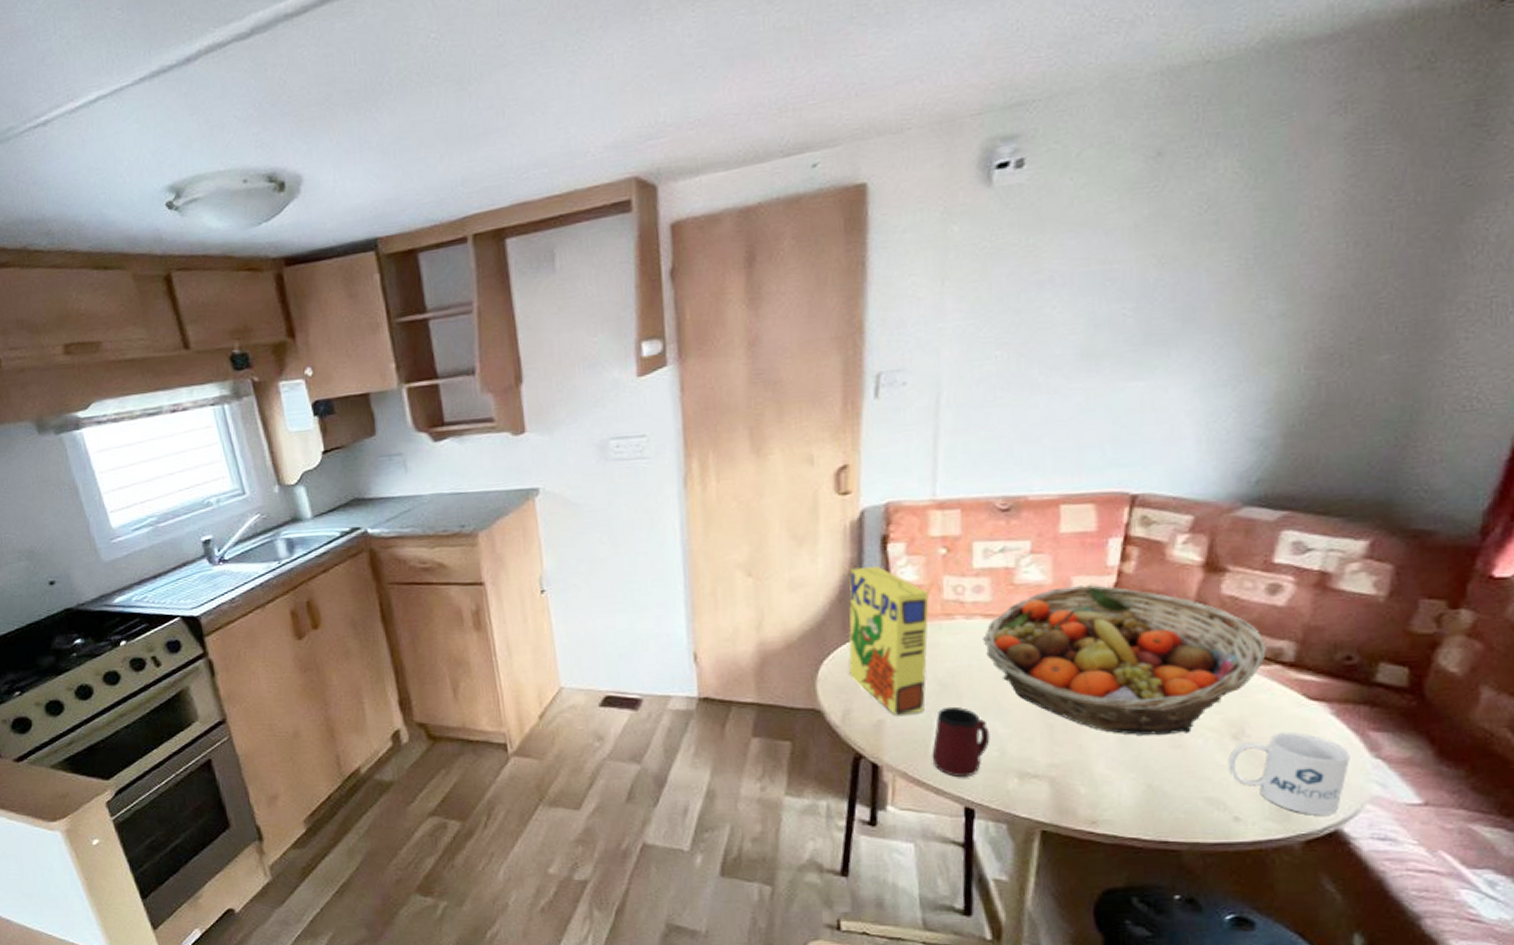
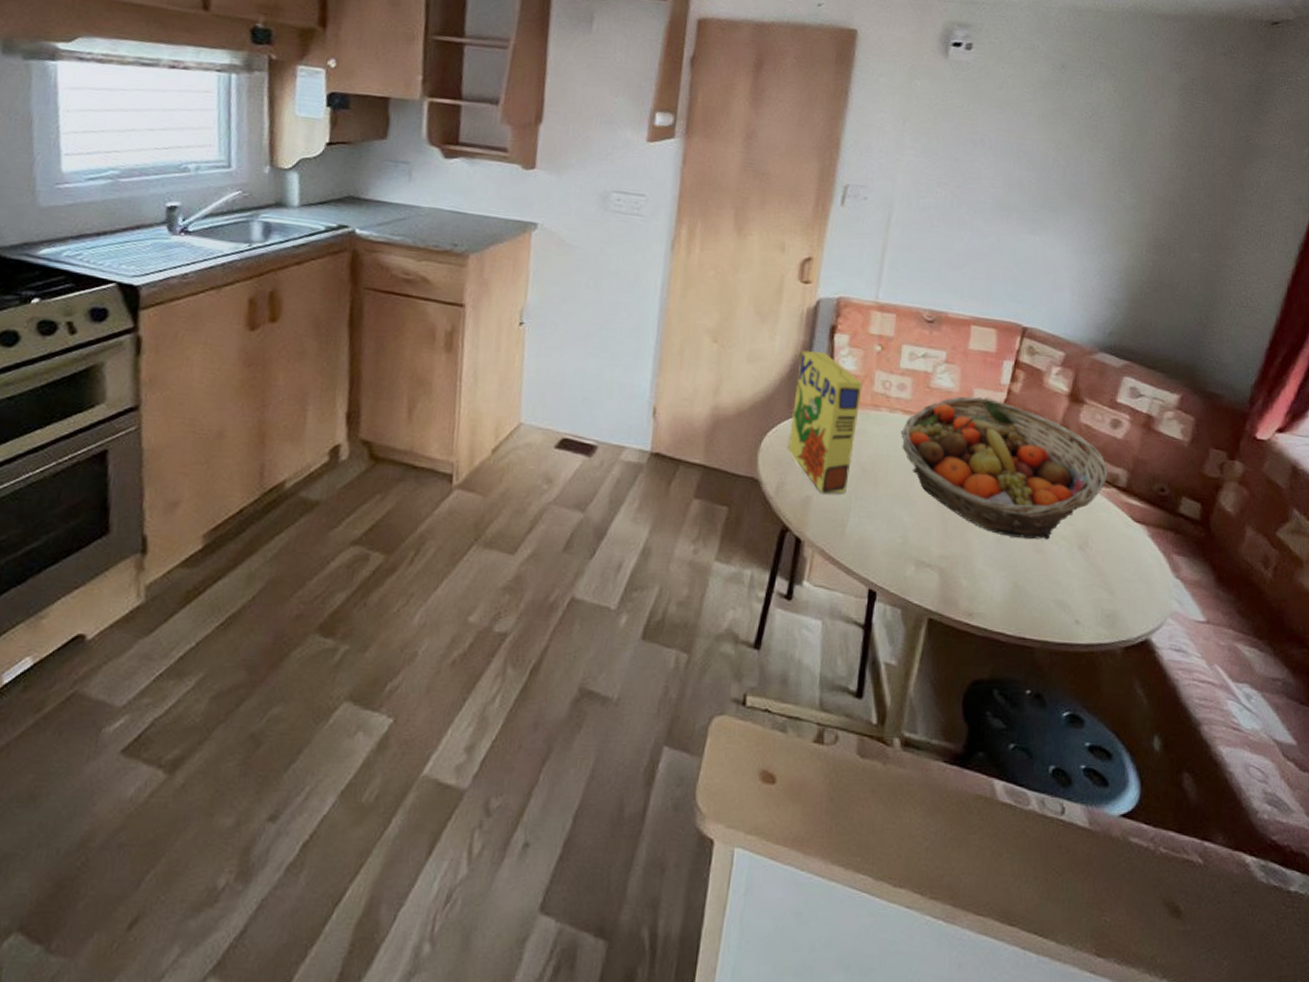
mug: present [932,706,990,777] -> none [847,491,897,560]
mug: present [1229,732,1350,816] -> none [1075,548,1159,625]

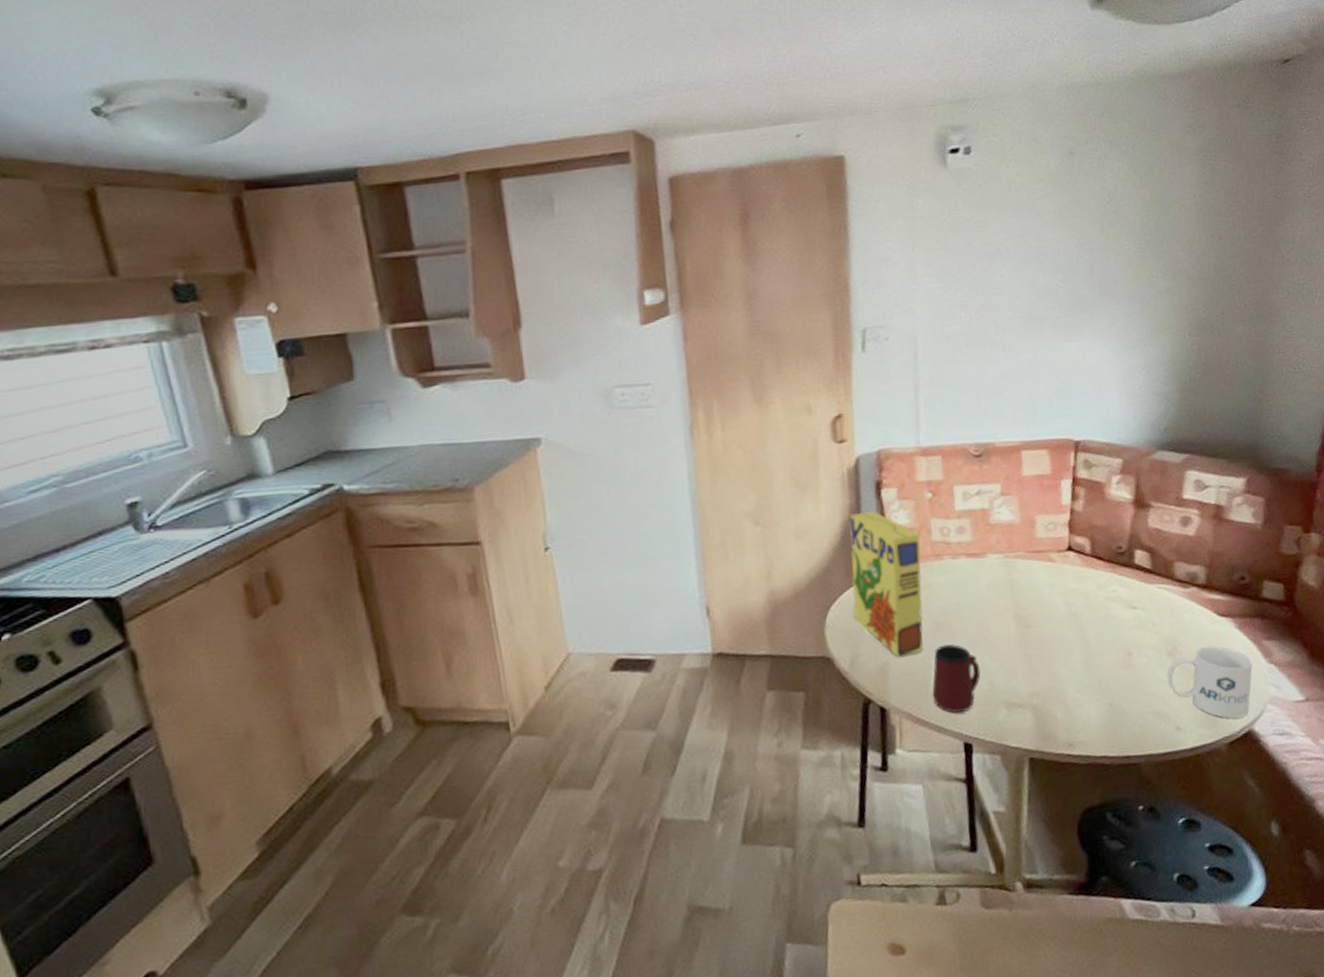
mug: none [847,491,897,560] -> present [932,644,981,713]
fruit basket: present [900,396,1108,540] -> none [967,522,1186,659]
mug: none [1075,548,1159,625] -> present [1168,646,1253,719]

